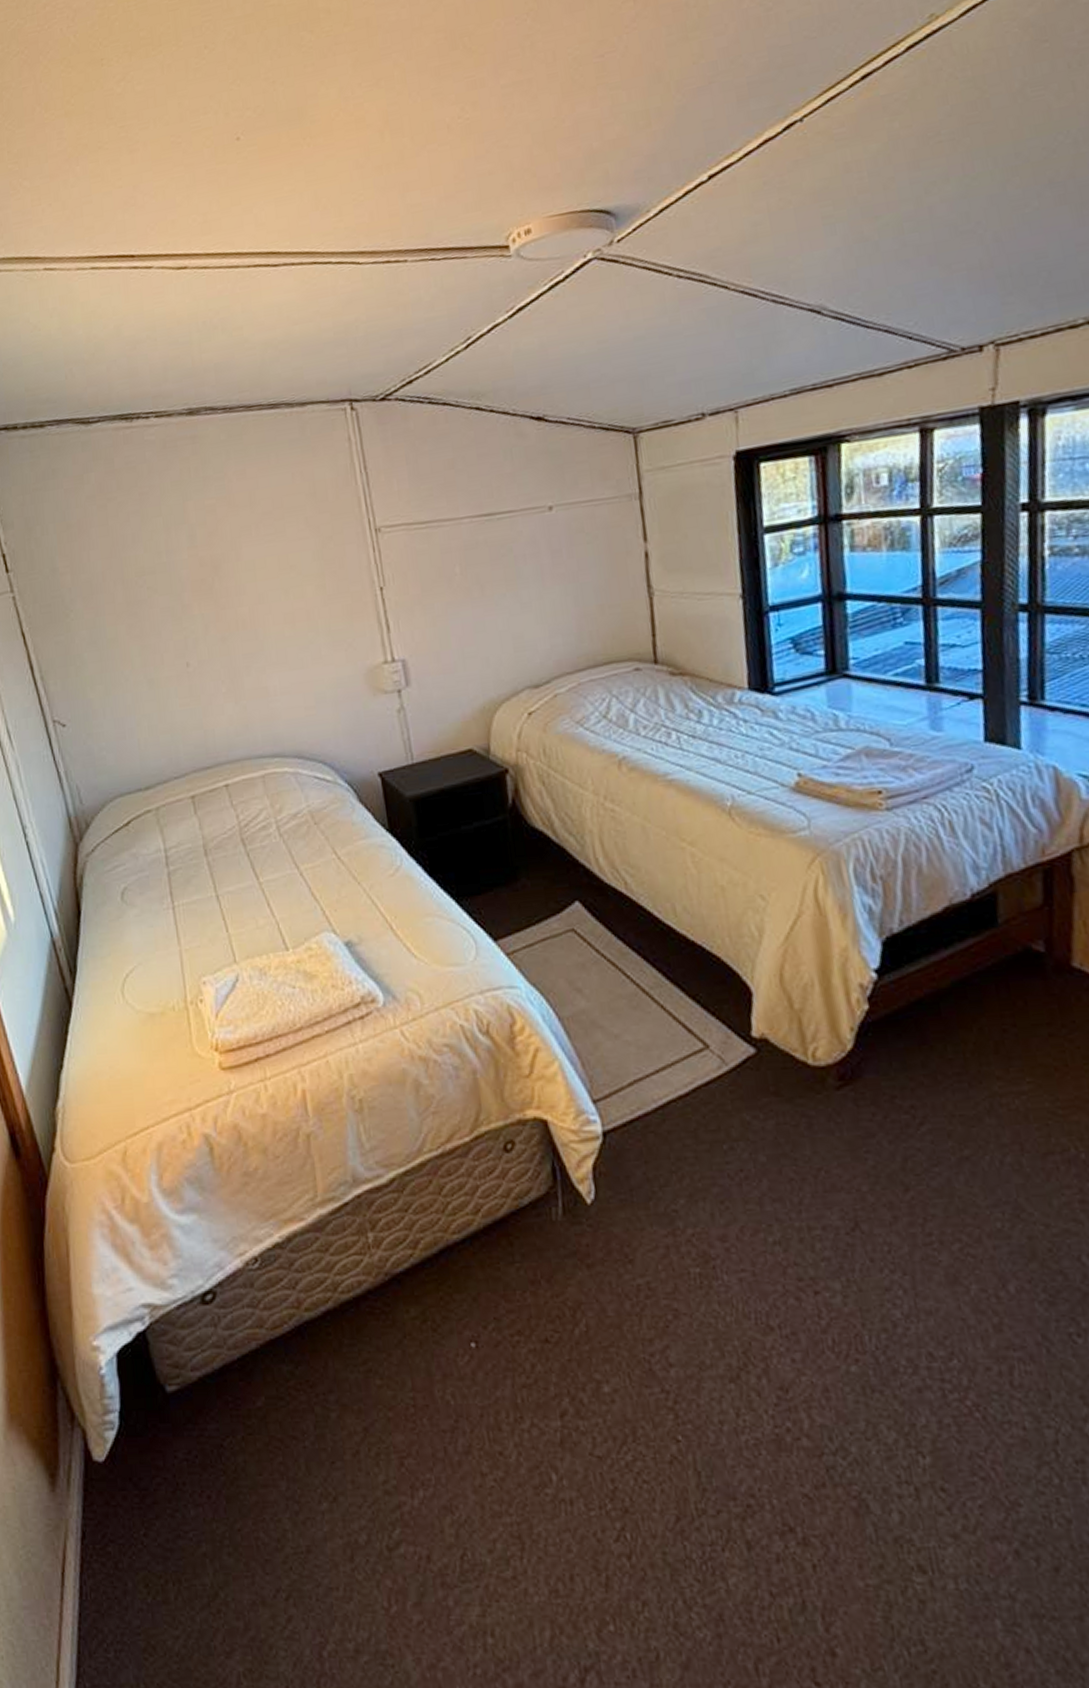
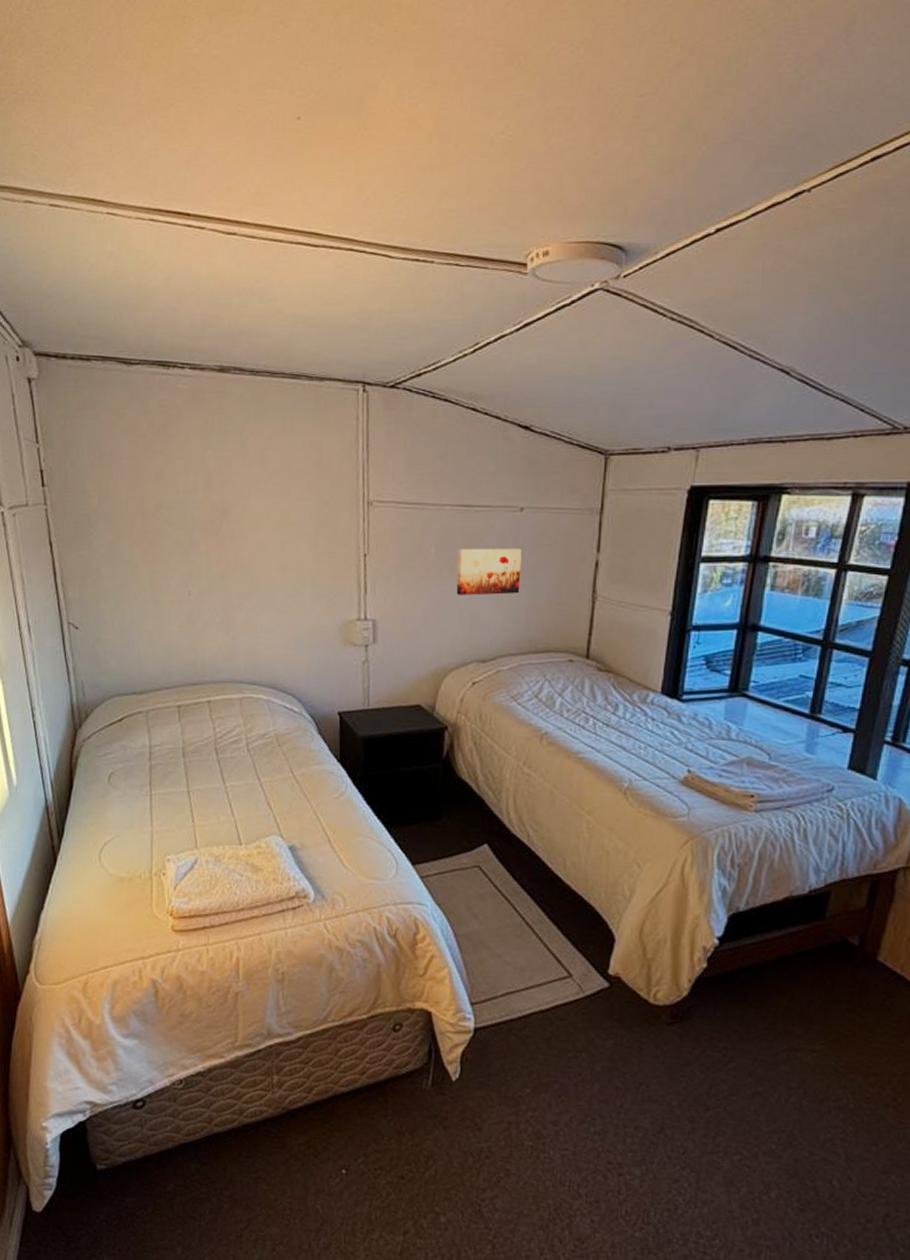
wall art: none [486,552,565,616] -> present [456,548,522,596]

